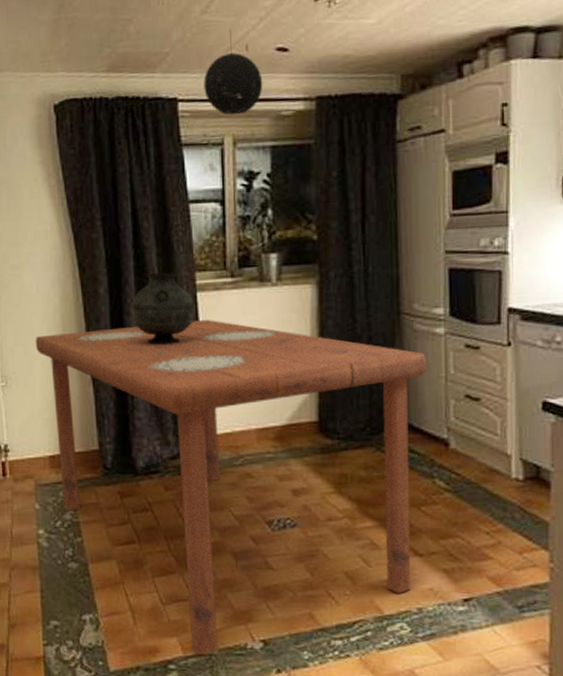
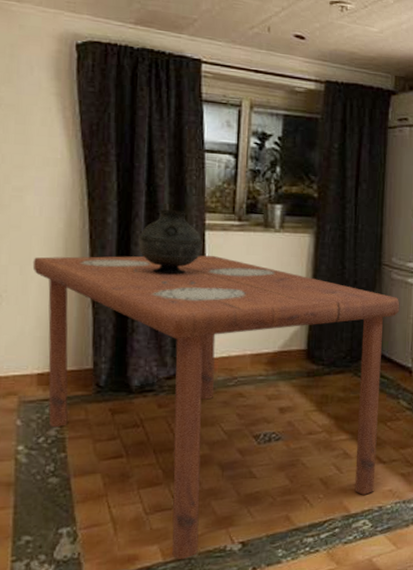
pendant light: present [203,28,263,115] -> none [227,10,281,84]

